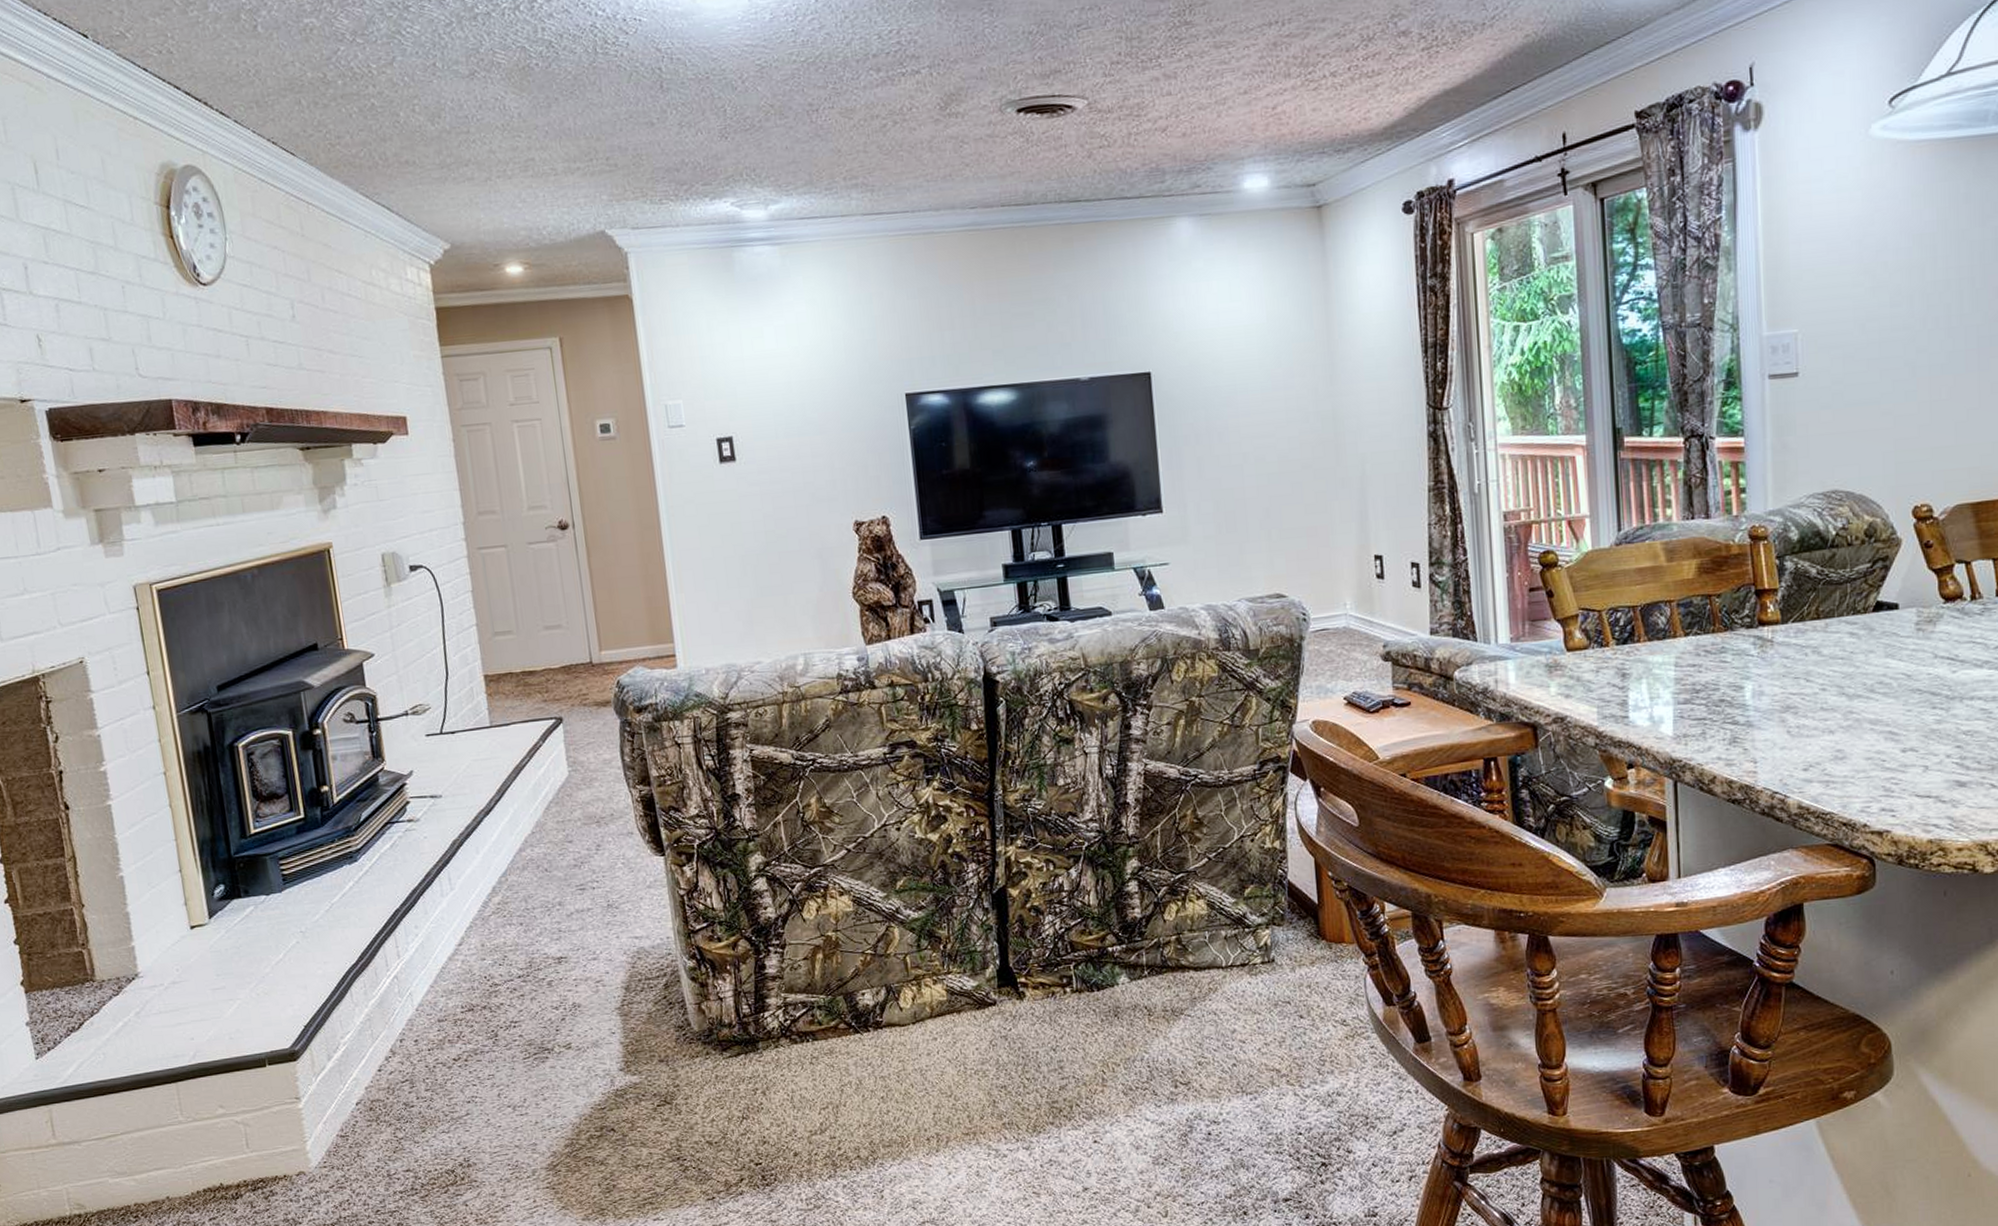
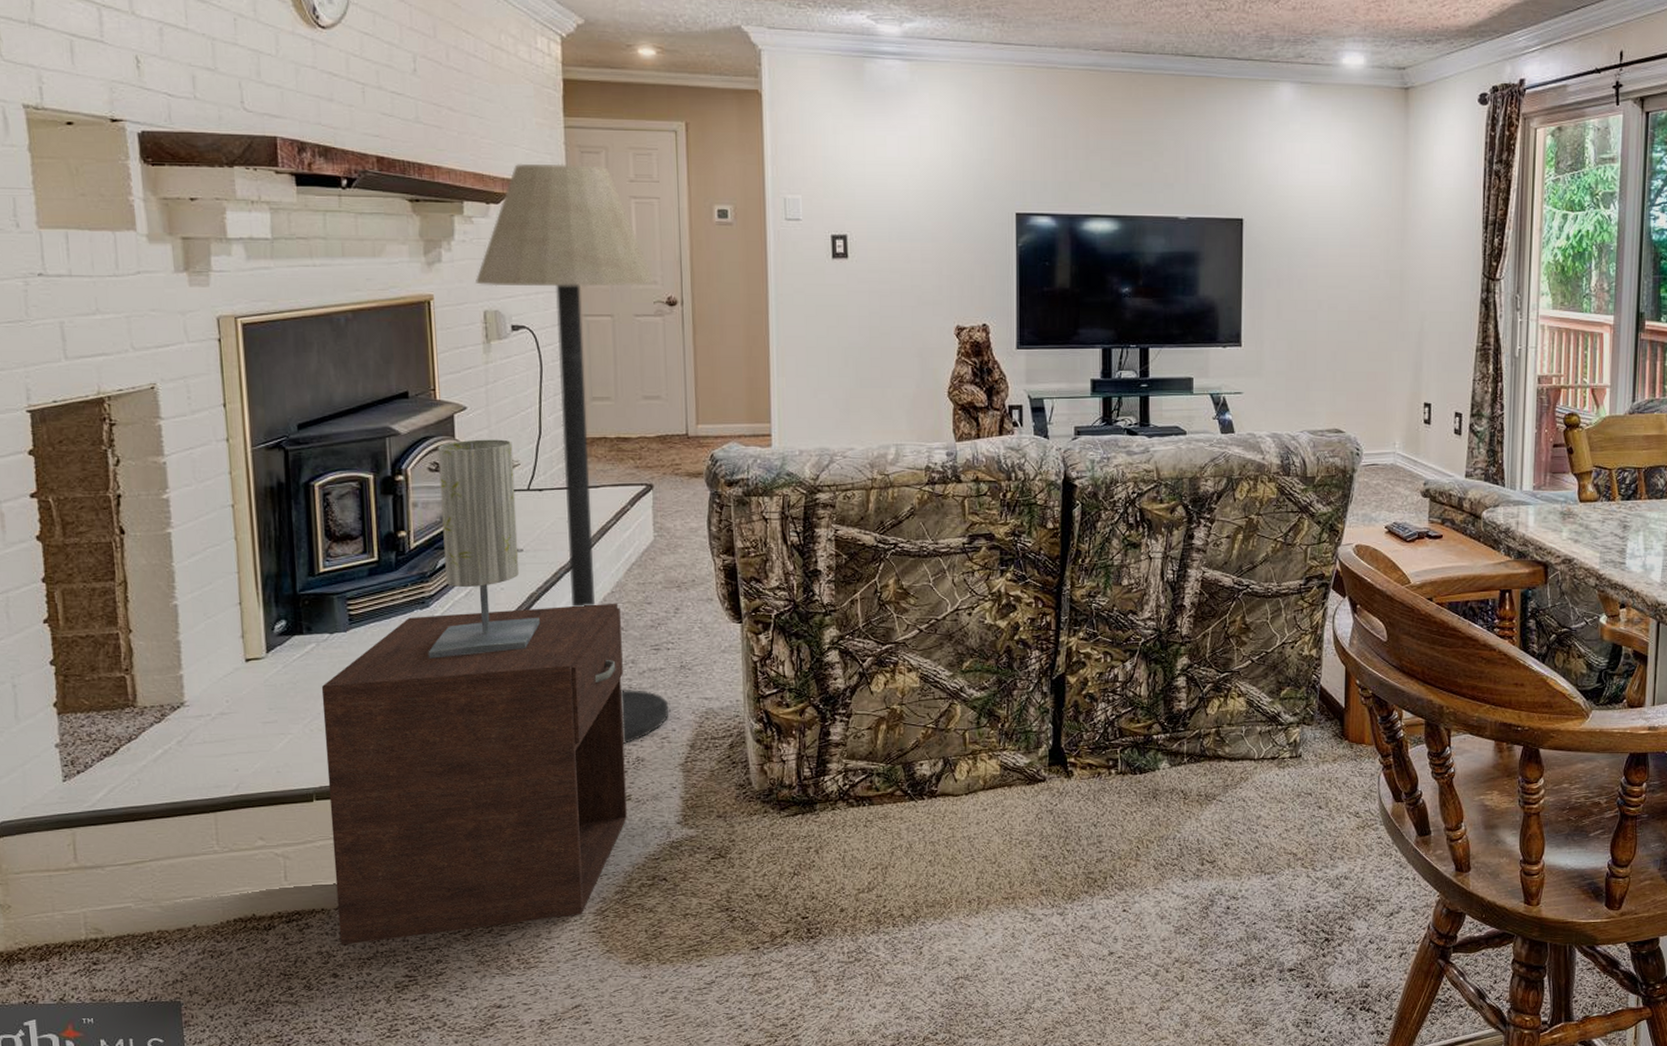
nightstand: none [263,843,569,1212] -> present [321,603,627,945]
table lamp: none [350,683,465,914] -> present [428,439,540,659]
floor lamp: none [371,393,601,990] -> present [476,163,669,744]

